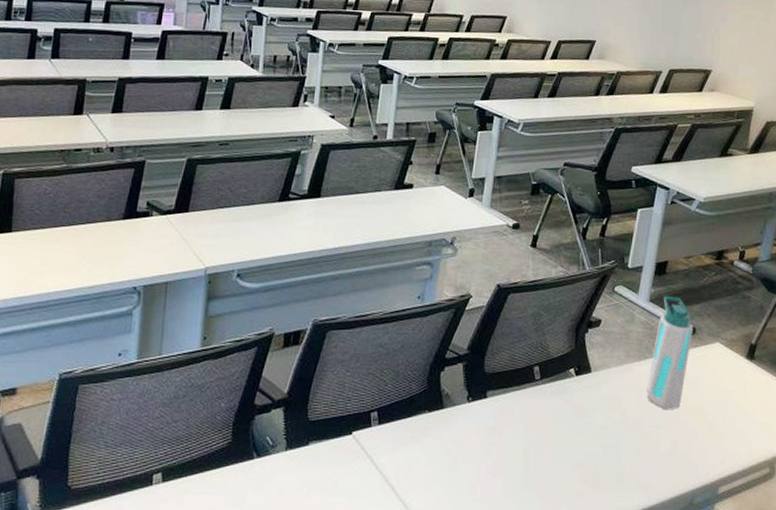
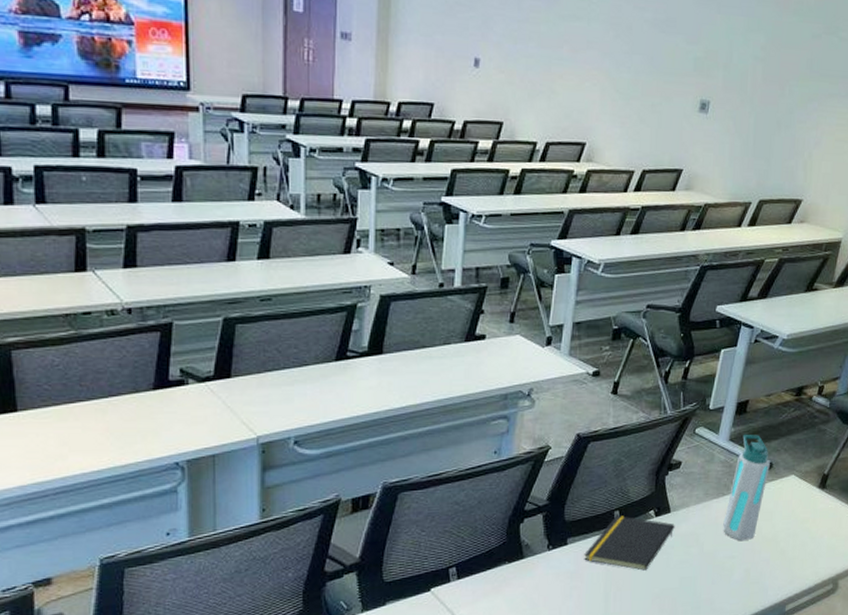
notepad: none [503,371,596,433] -> present [584,516,675,571]

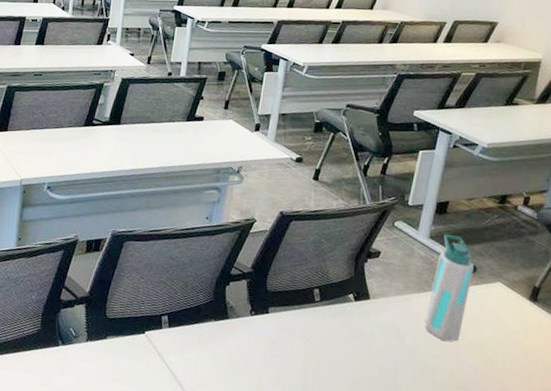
notepad: present [584,516,675,571] -> none [284,294,375,353]

